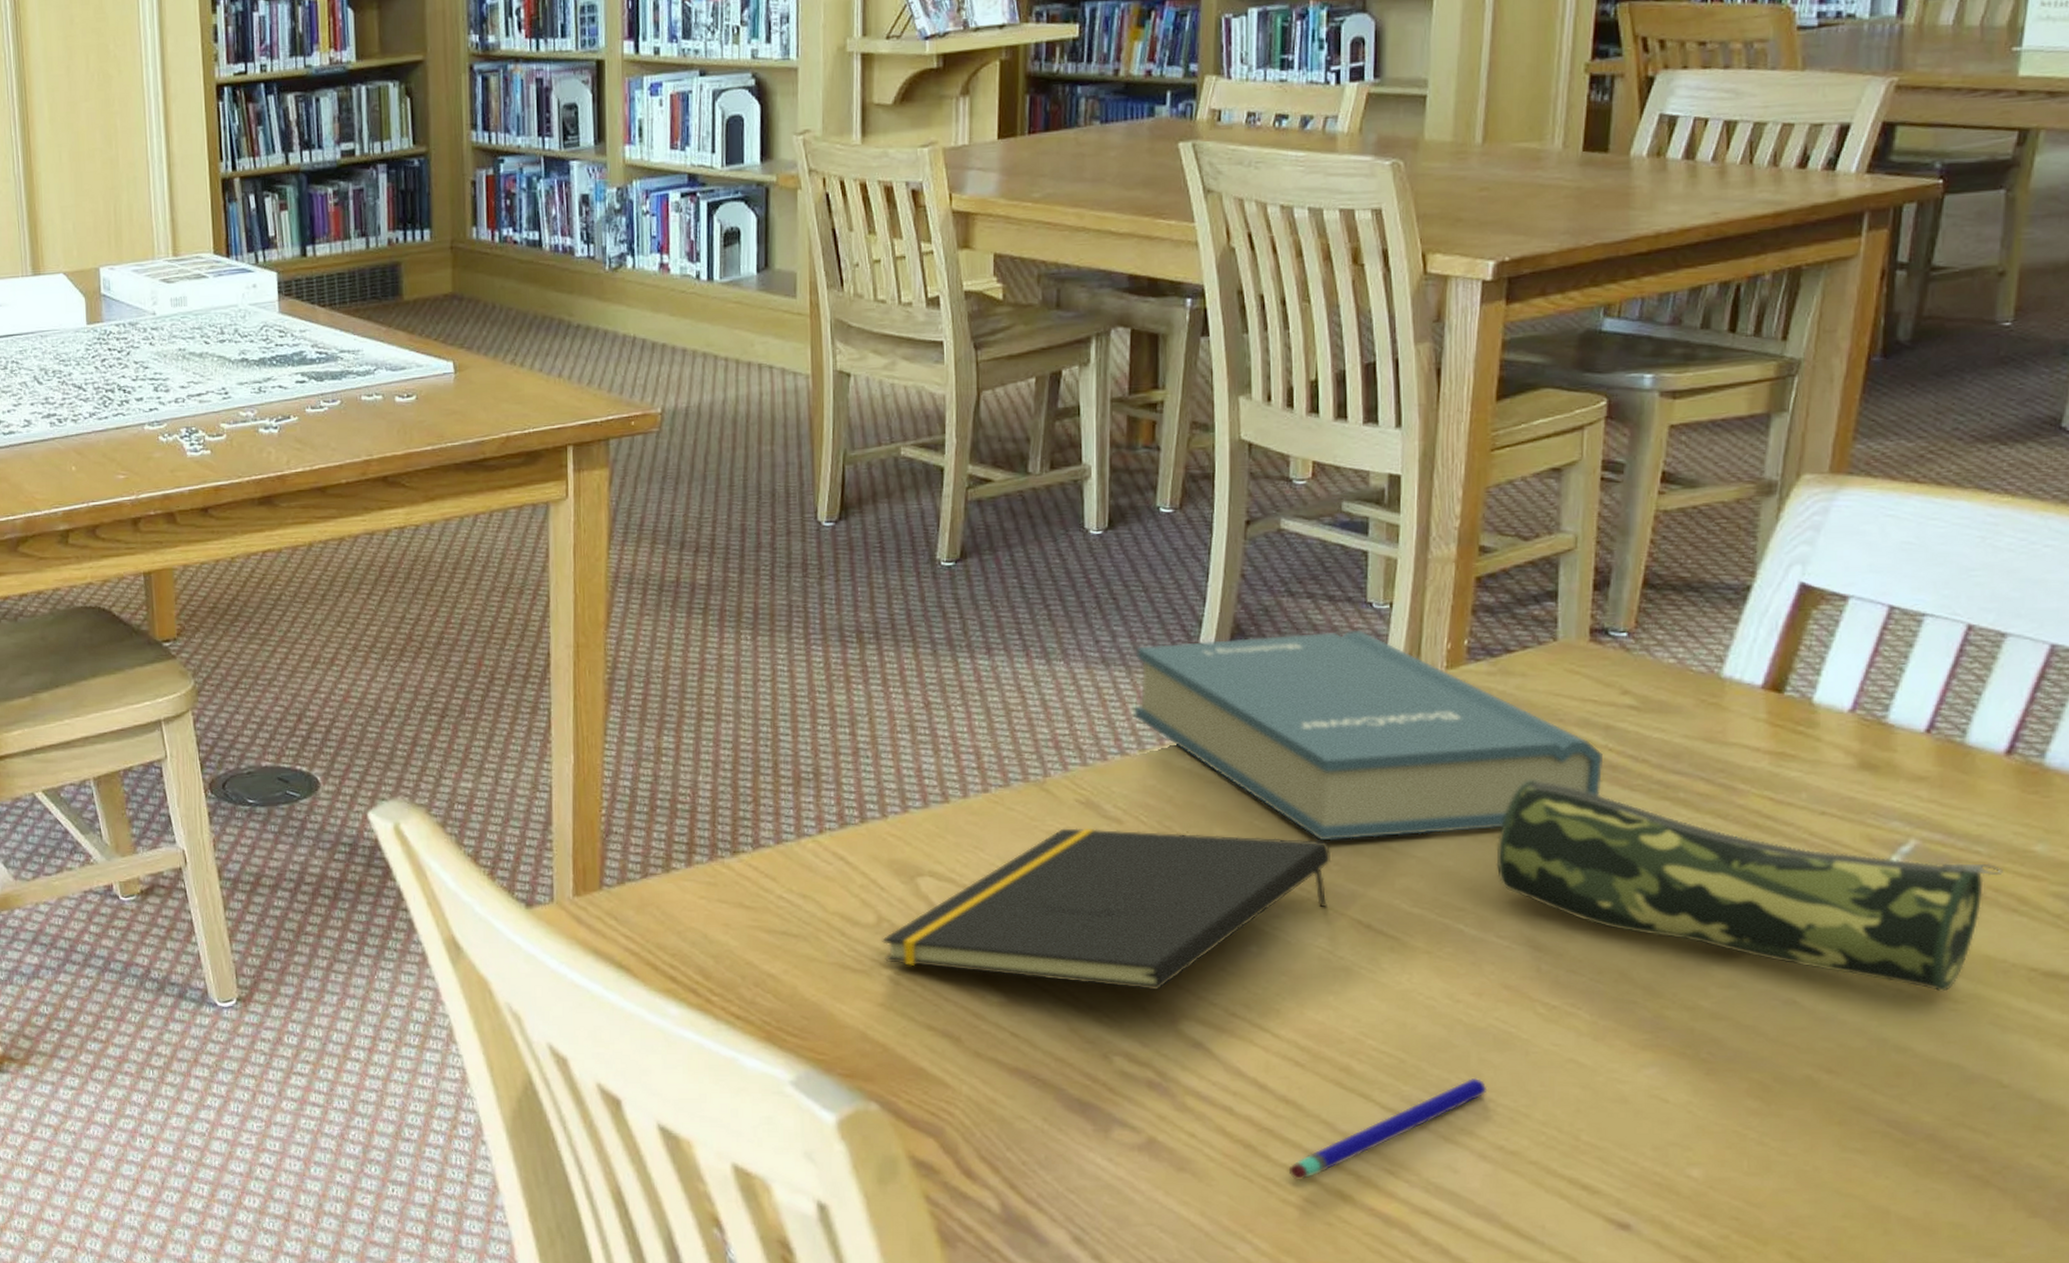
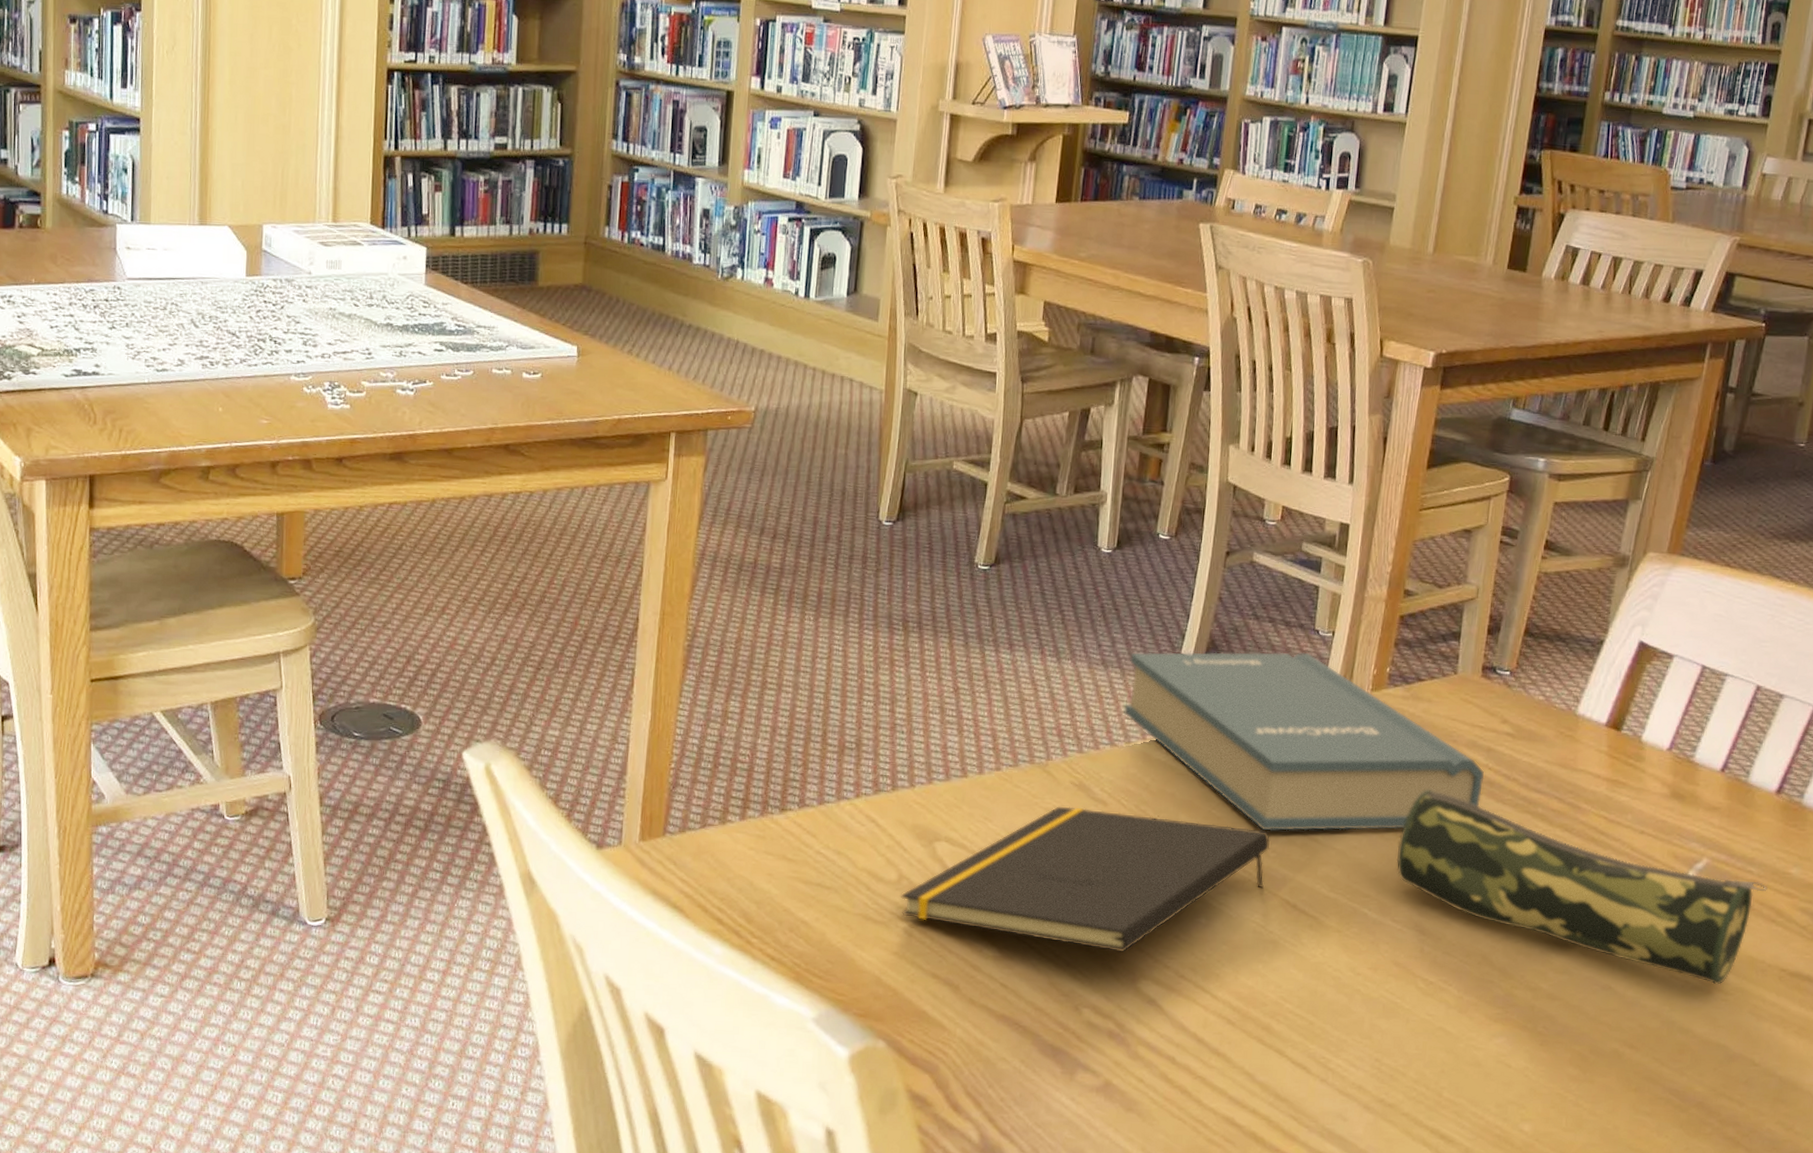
pen: present [1288,1077,1488,1180] -> none [1214,1040,1375,1123]

